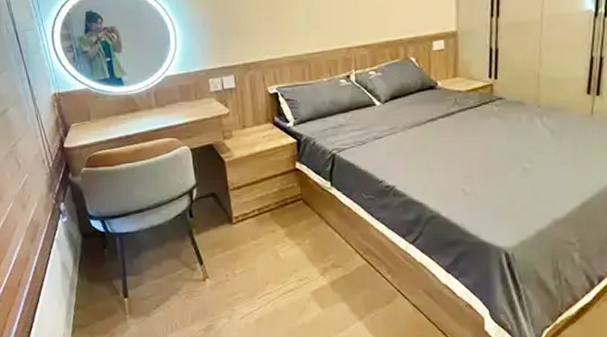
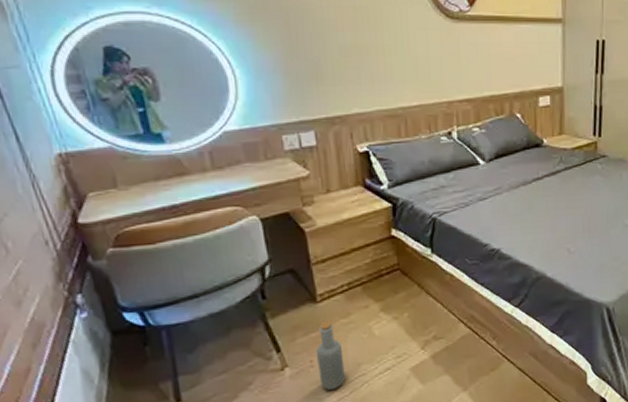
bottle: none [232,241,255,303] -> present [316,320,345,390]

